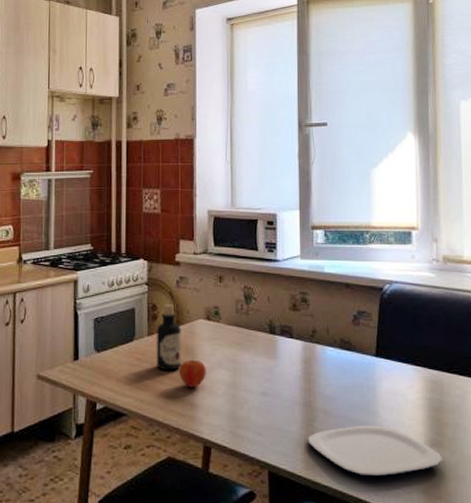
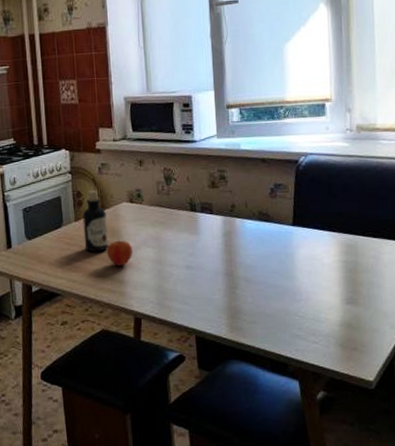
plate: present [308,425,444,477] -> none [231,288,359,335]

